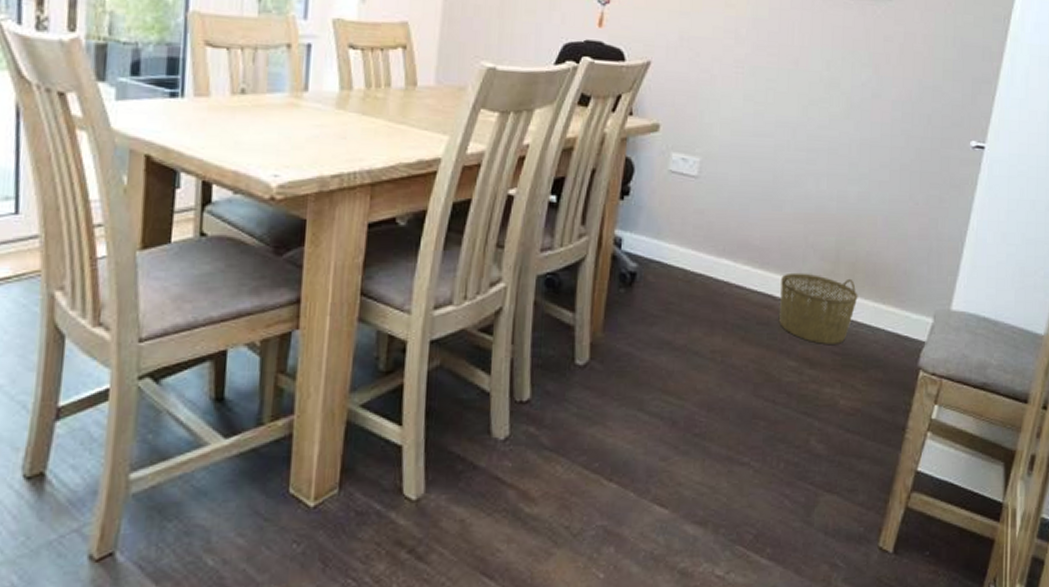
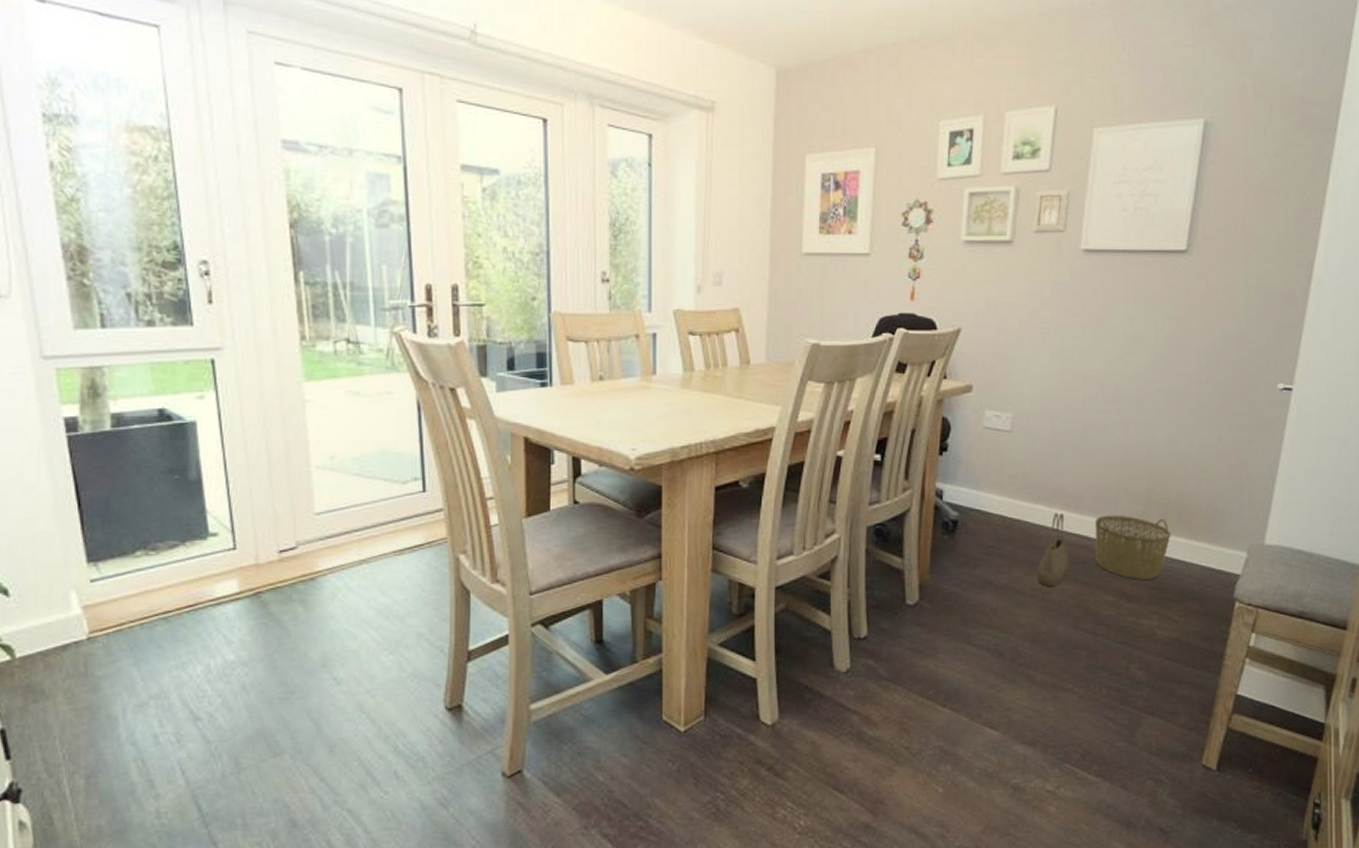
handbag: none [717,268,752,350] -> present [1037,513,1069,587]

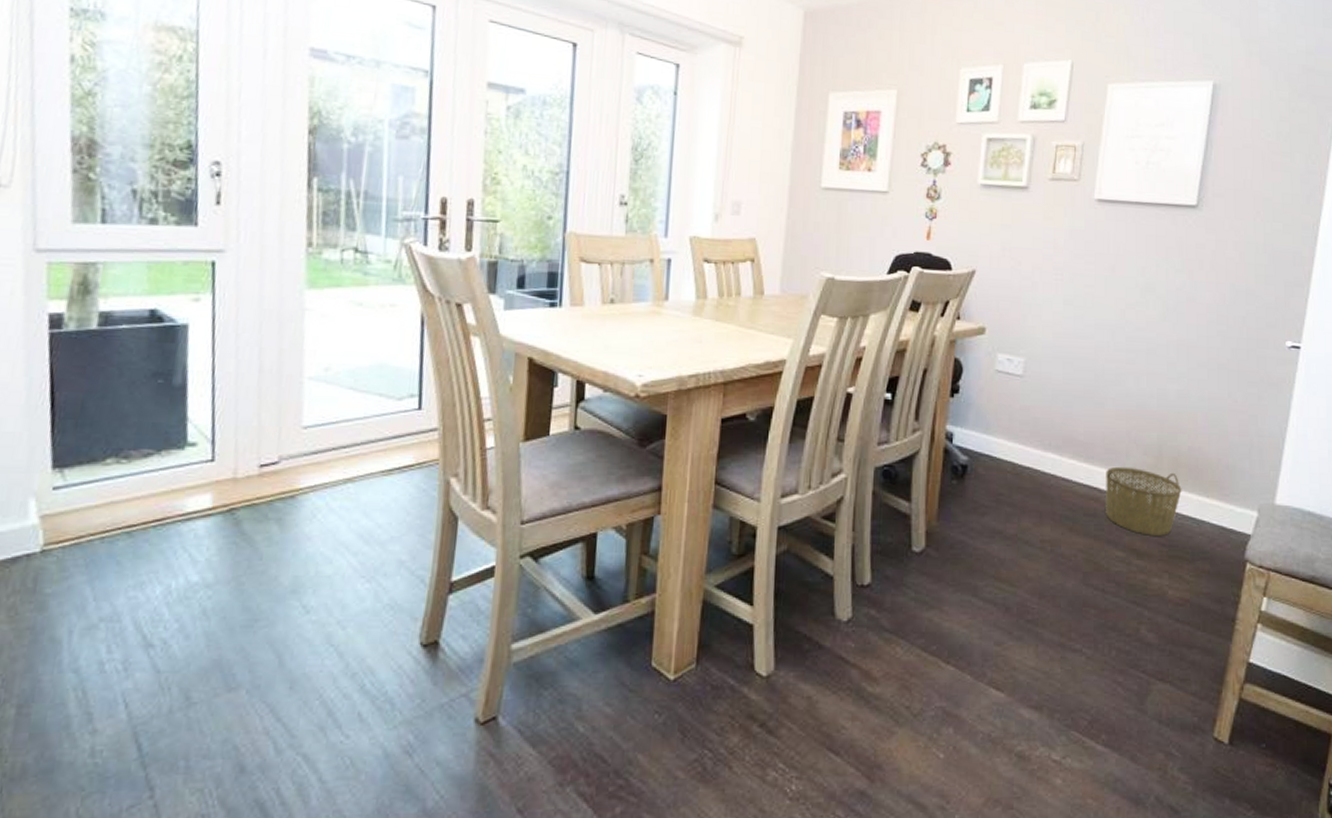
handbag: present [1037,513,1069,587] -> none [1046,462,1079,540]

